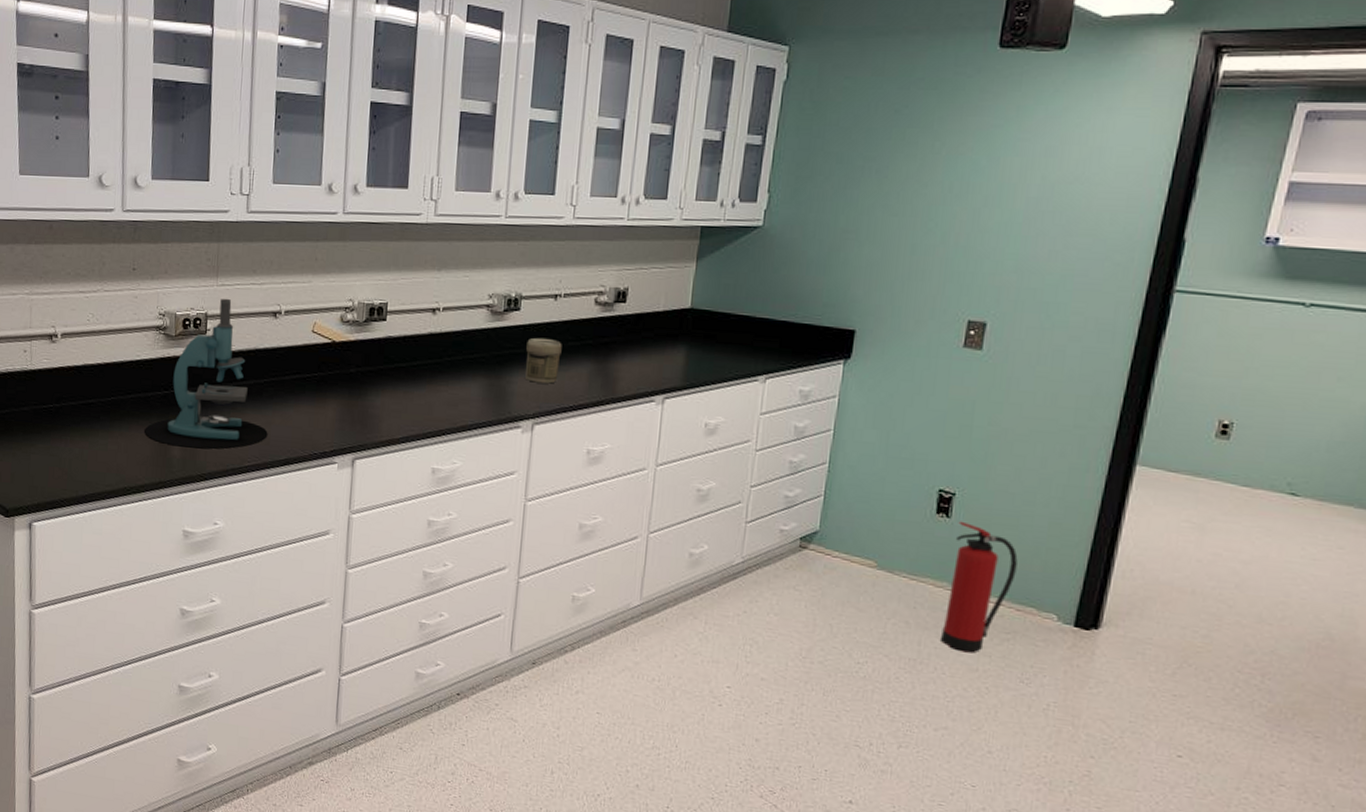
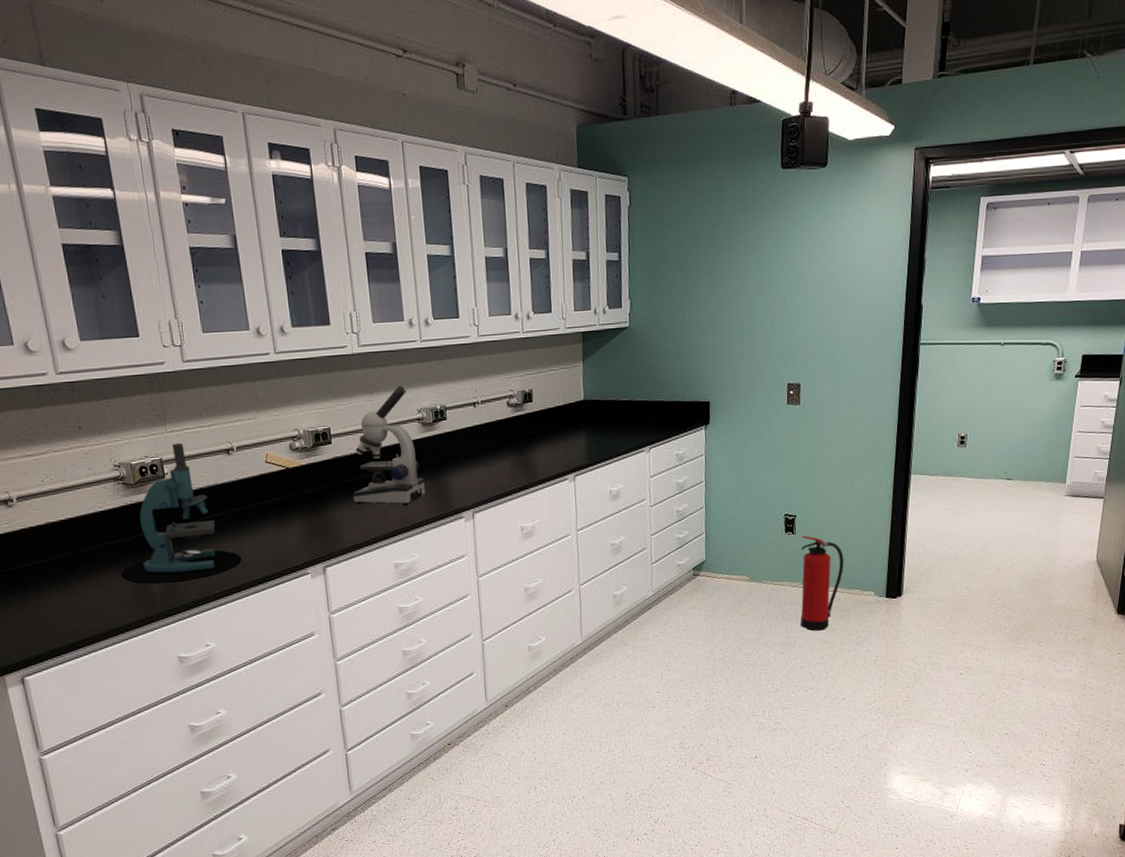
microscope: none [398,265,484,402] -> present [352,385,425,505]
jar: present [525,337,562,384] -> none [457,440,487,479]

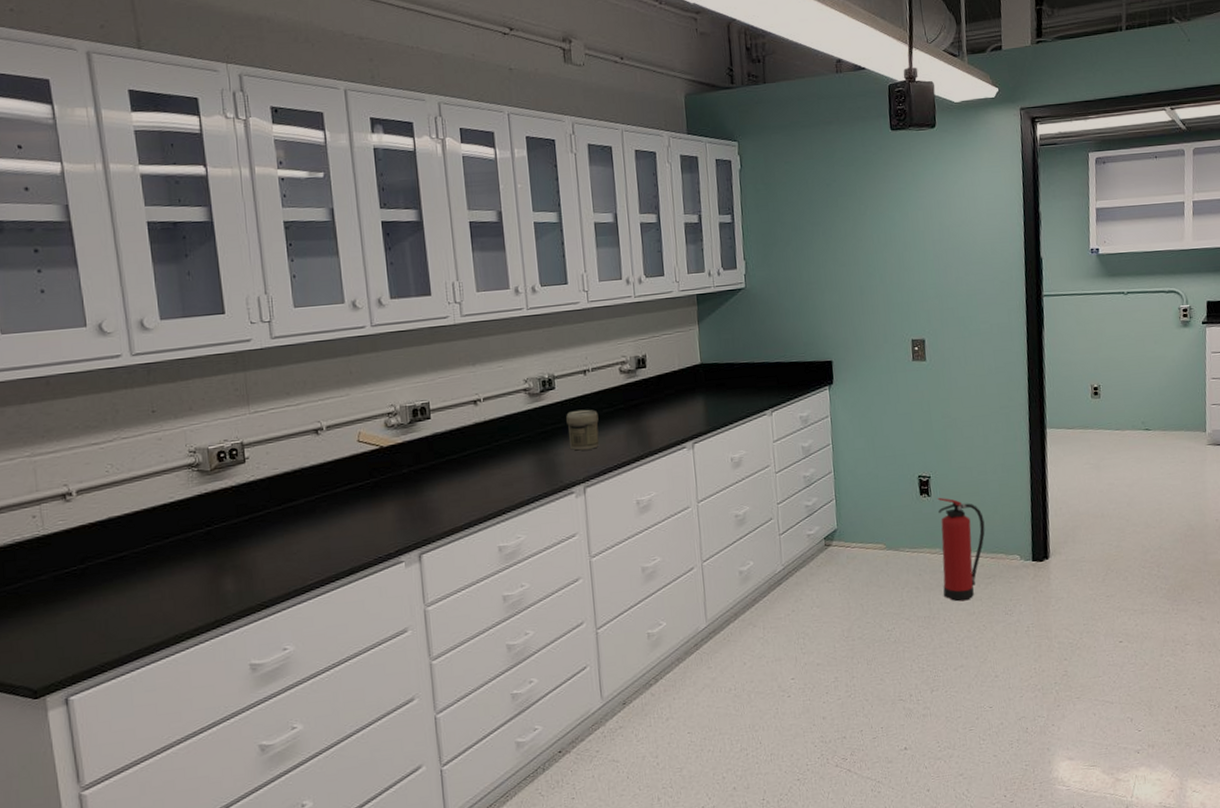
microscope: present [121,442,242,584] -> none [190,424,328,581]
microscope: present [352,385,425,505] -> none [452,355,532,483]
jar: none [457,440,487,479] -> present [566,409,599,451]

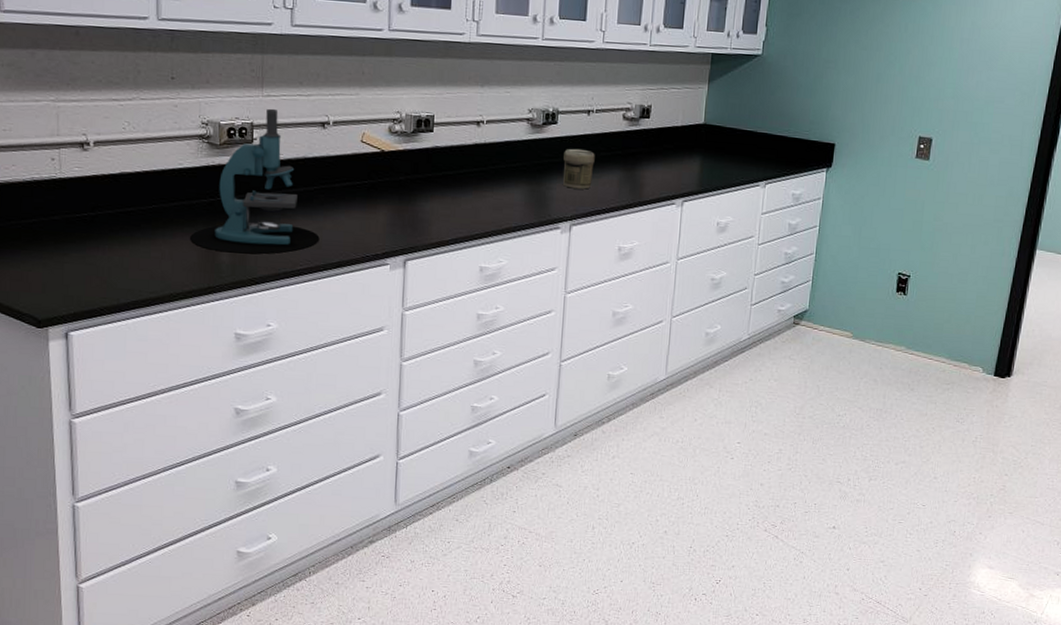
microscope: none [190,424,328,581] -> present [190,108,320,254]
fire extinguisher: present [937,497,985,602] -> none [900,297,955,402]

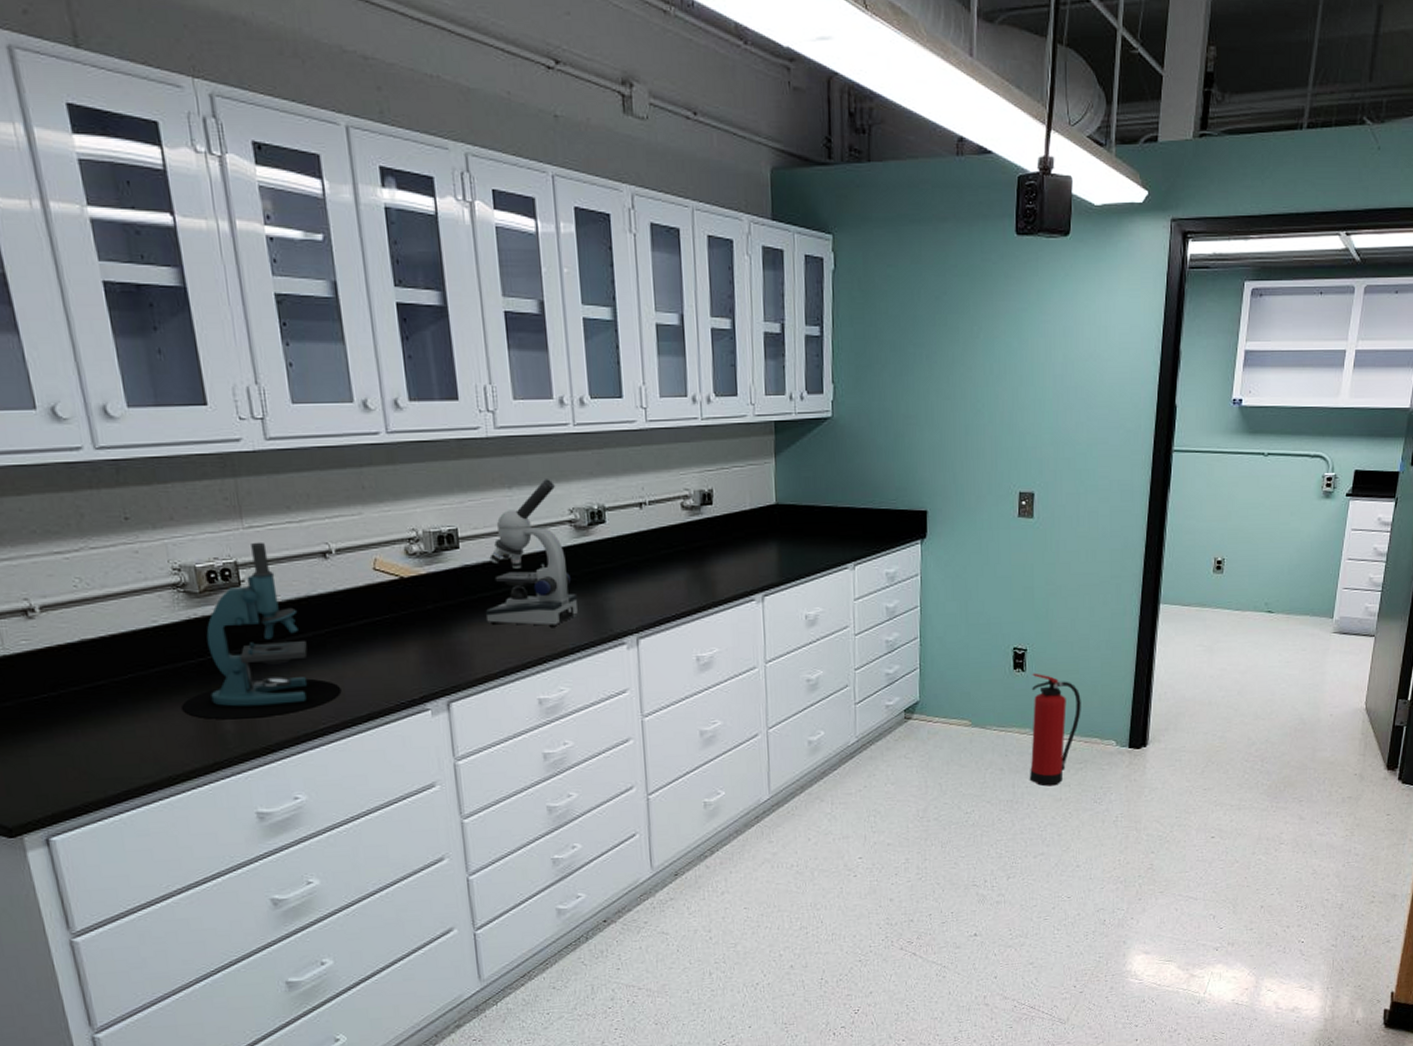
microscope: none [446,82,526,207] -> present [485,479,578,627]
jar: present [563,148,595,190] -> none [618,549,656,596]
fire extinguisher: none [900,297,955,402] -> present [1030,673,1081,787]

